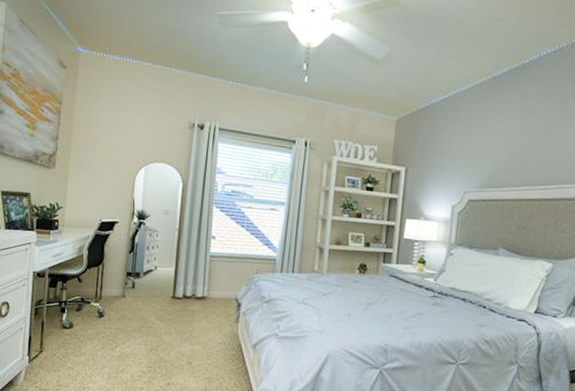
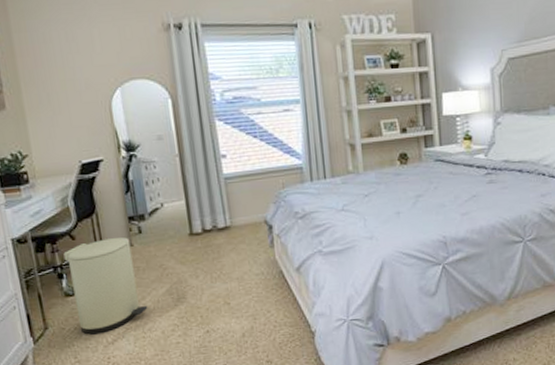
pedal bin: none [67,286,125,366] -> present [63,237,148,335]

